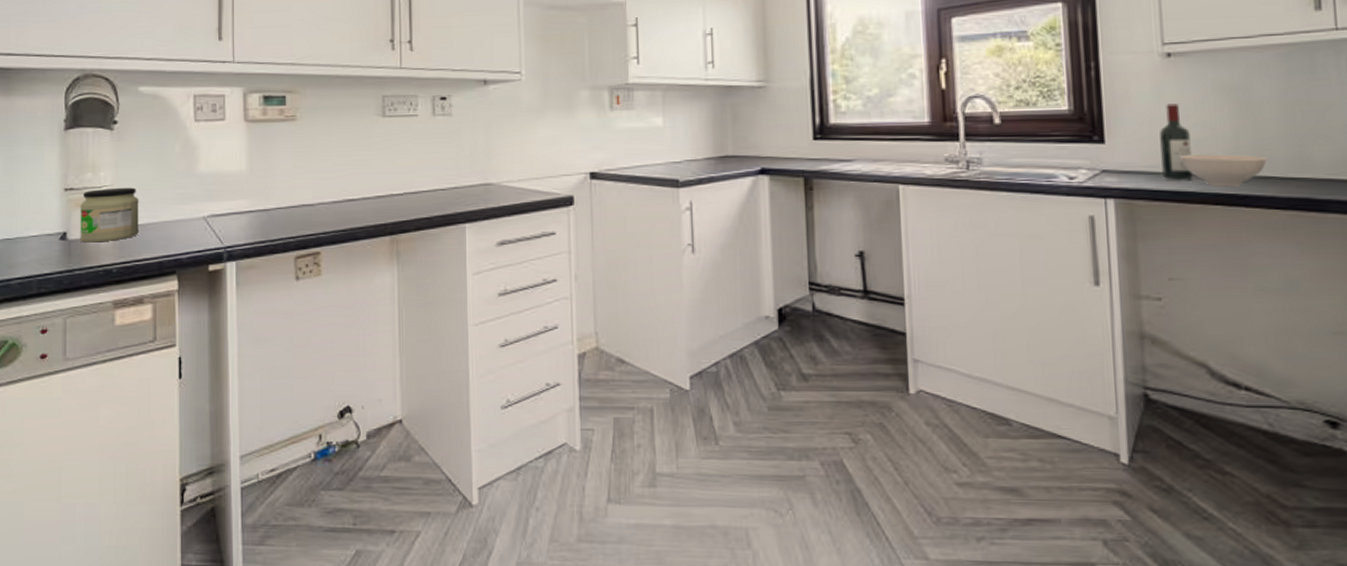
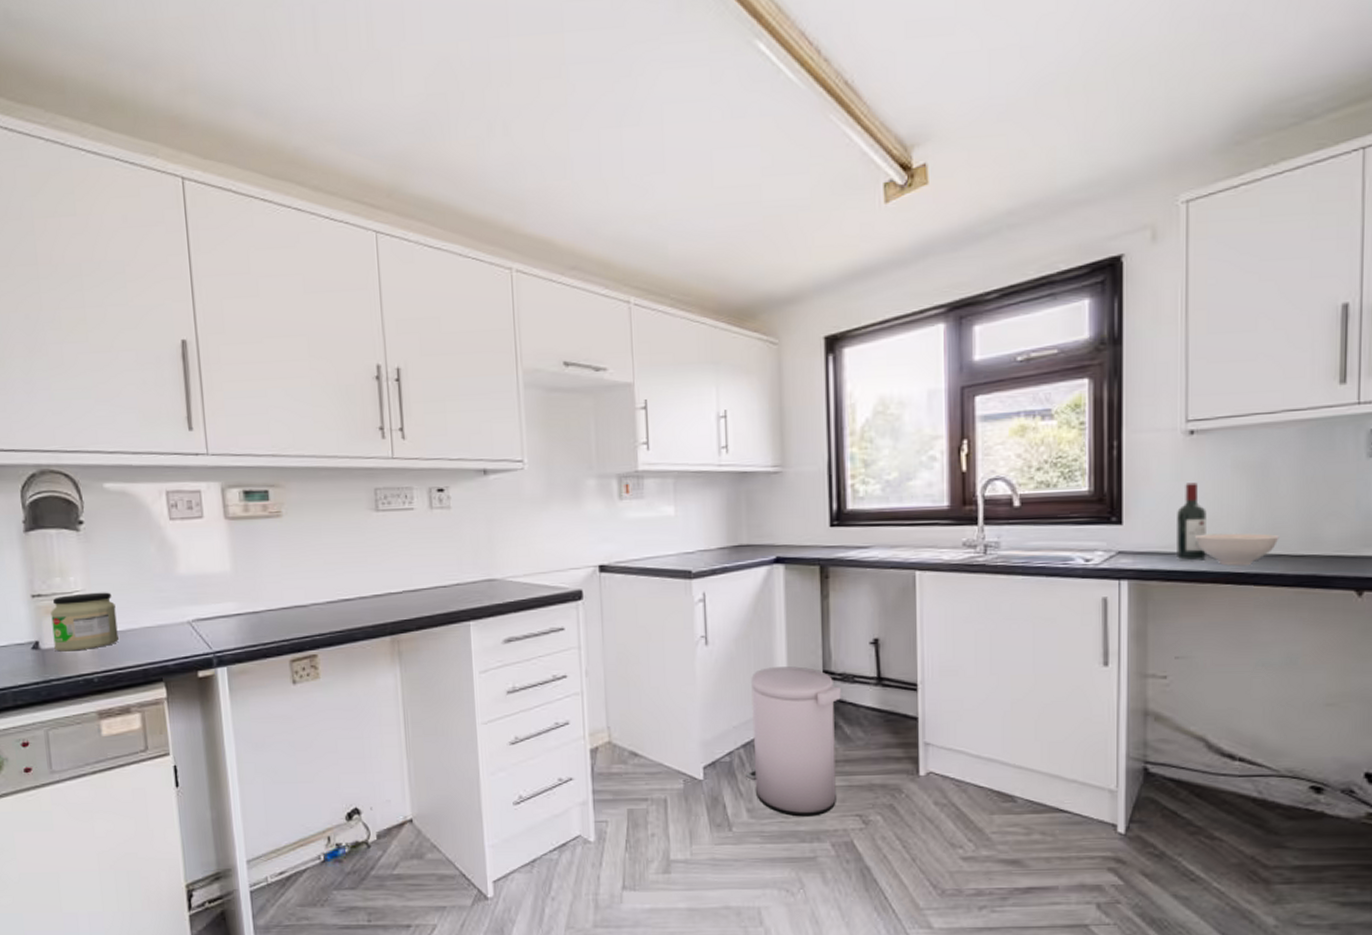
pedal bin: none [732,277,827,433] -> present [746,666,841,817]

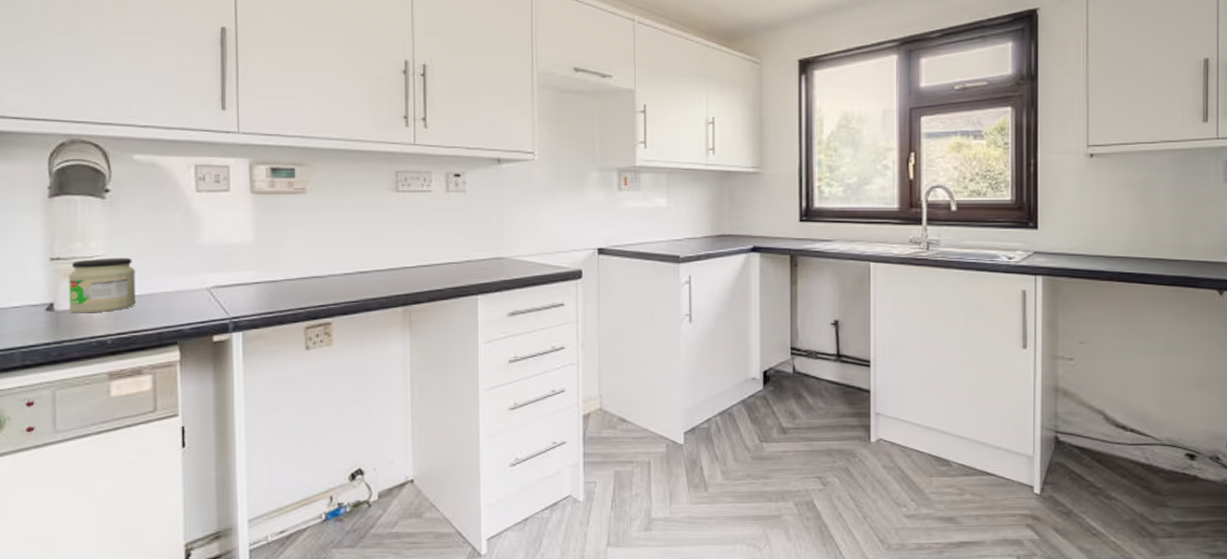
pedal bin: present [746,666,841,817] -> none [721,343,805,479]
wine bottle: present [1175,482,1207,560] -> none [1079,197,1103,261]
bowl: present [1195,533,1279,567] -> none [1095,239,1159,267]

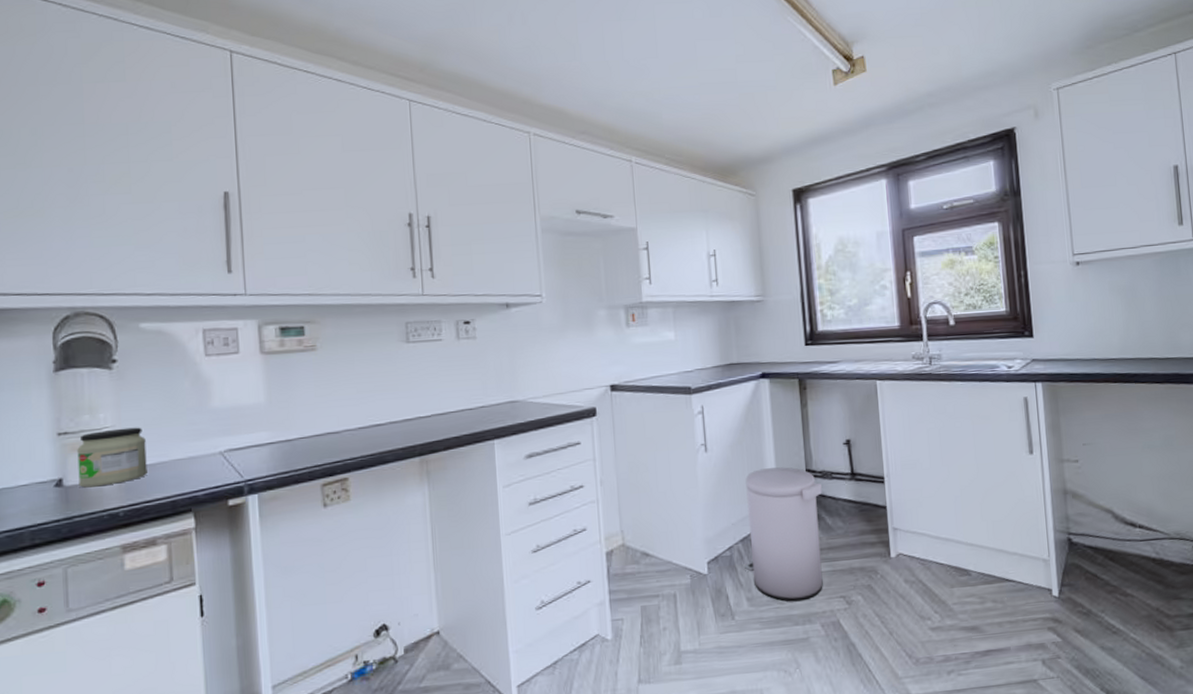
pedal bin: none [721,343,805,479] -> present [745,467,823,602]

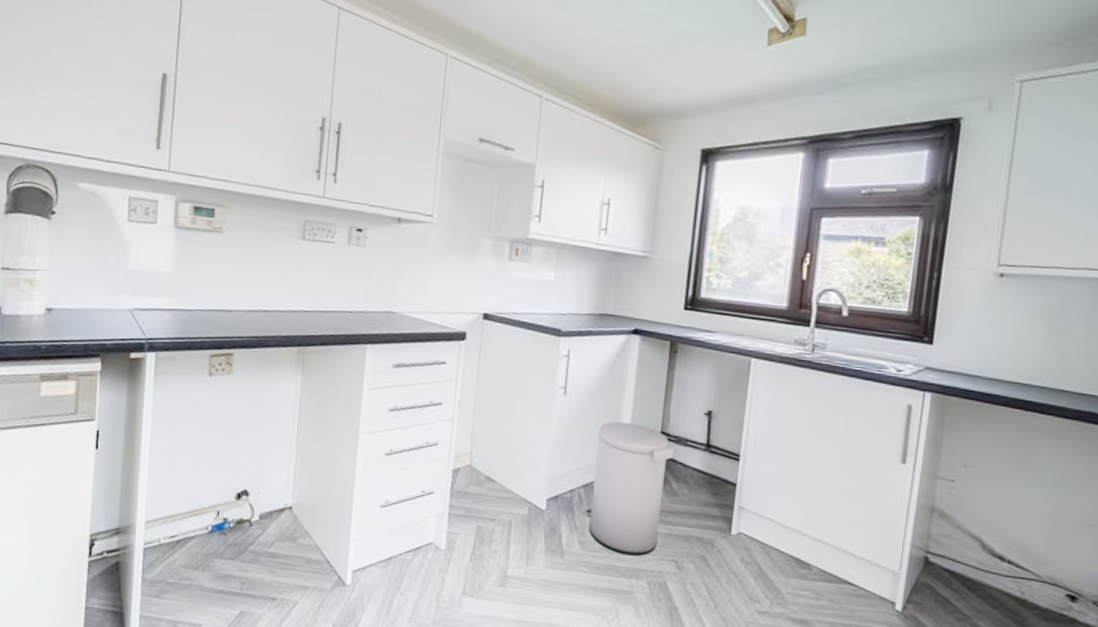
jar: present [77,427,147,488] -> none [13,272,70,321]

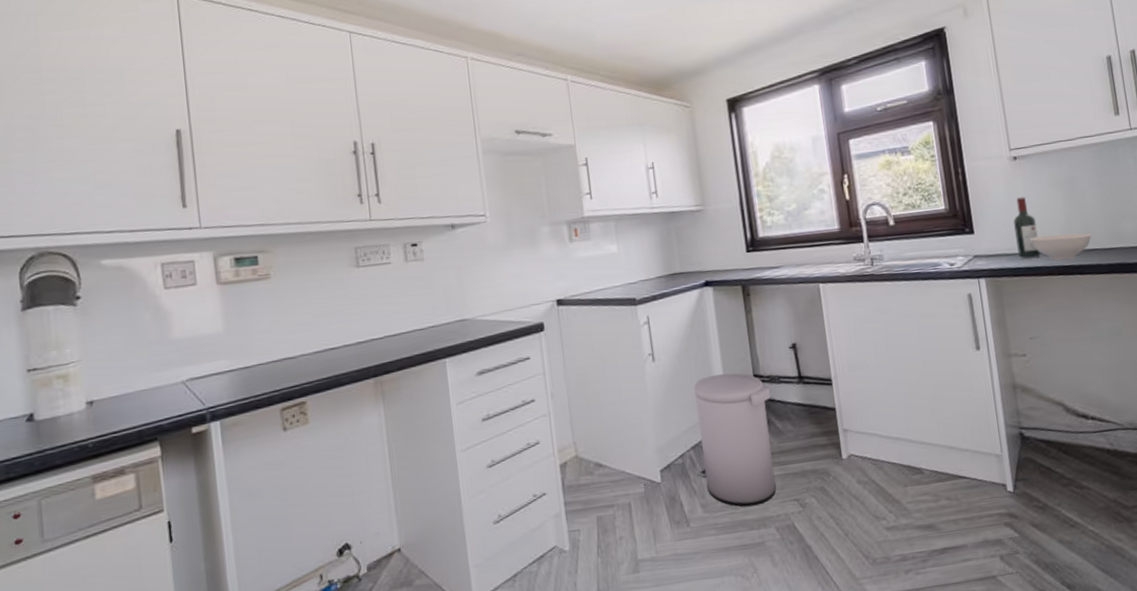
wine bottle: none [976,317,1006,385] -> present [1013,197,1041,259]
bowl: none [993,362,1066,396] -> present [1030,233,1092,261]

